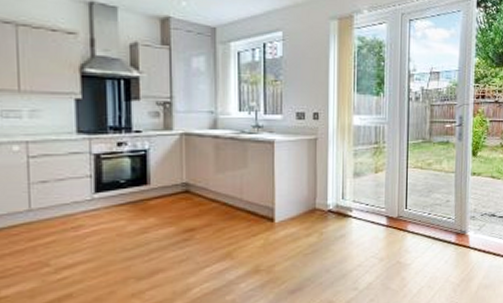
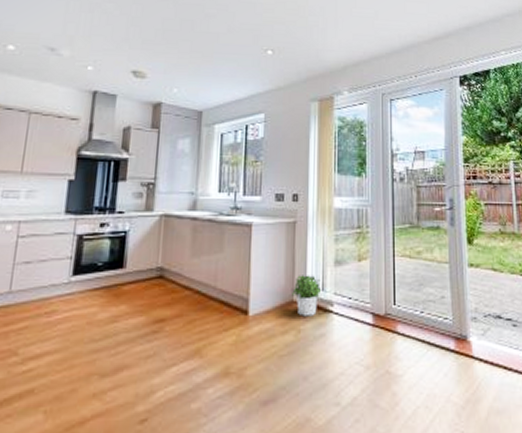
potted plant: none [314,186,342,221] -> present [292,275,322,317]

